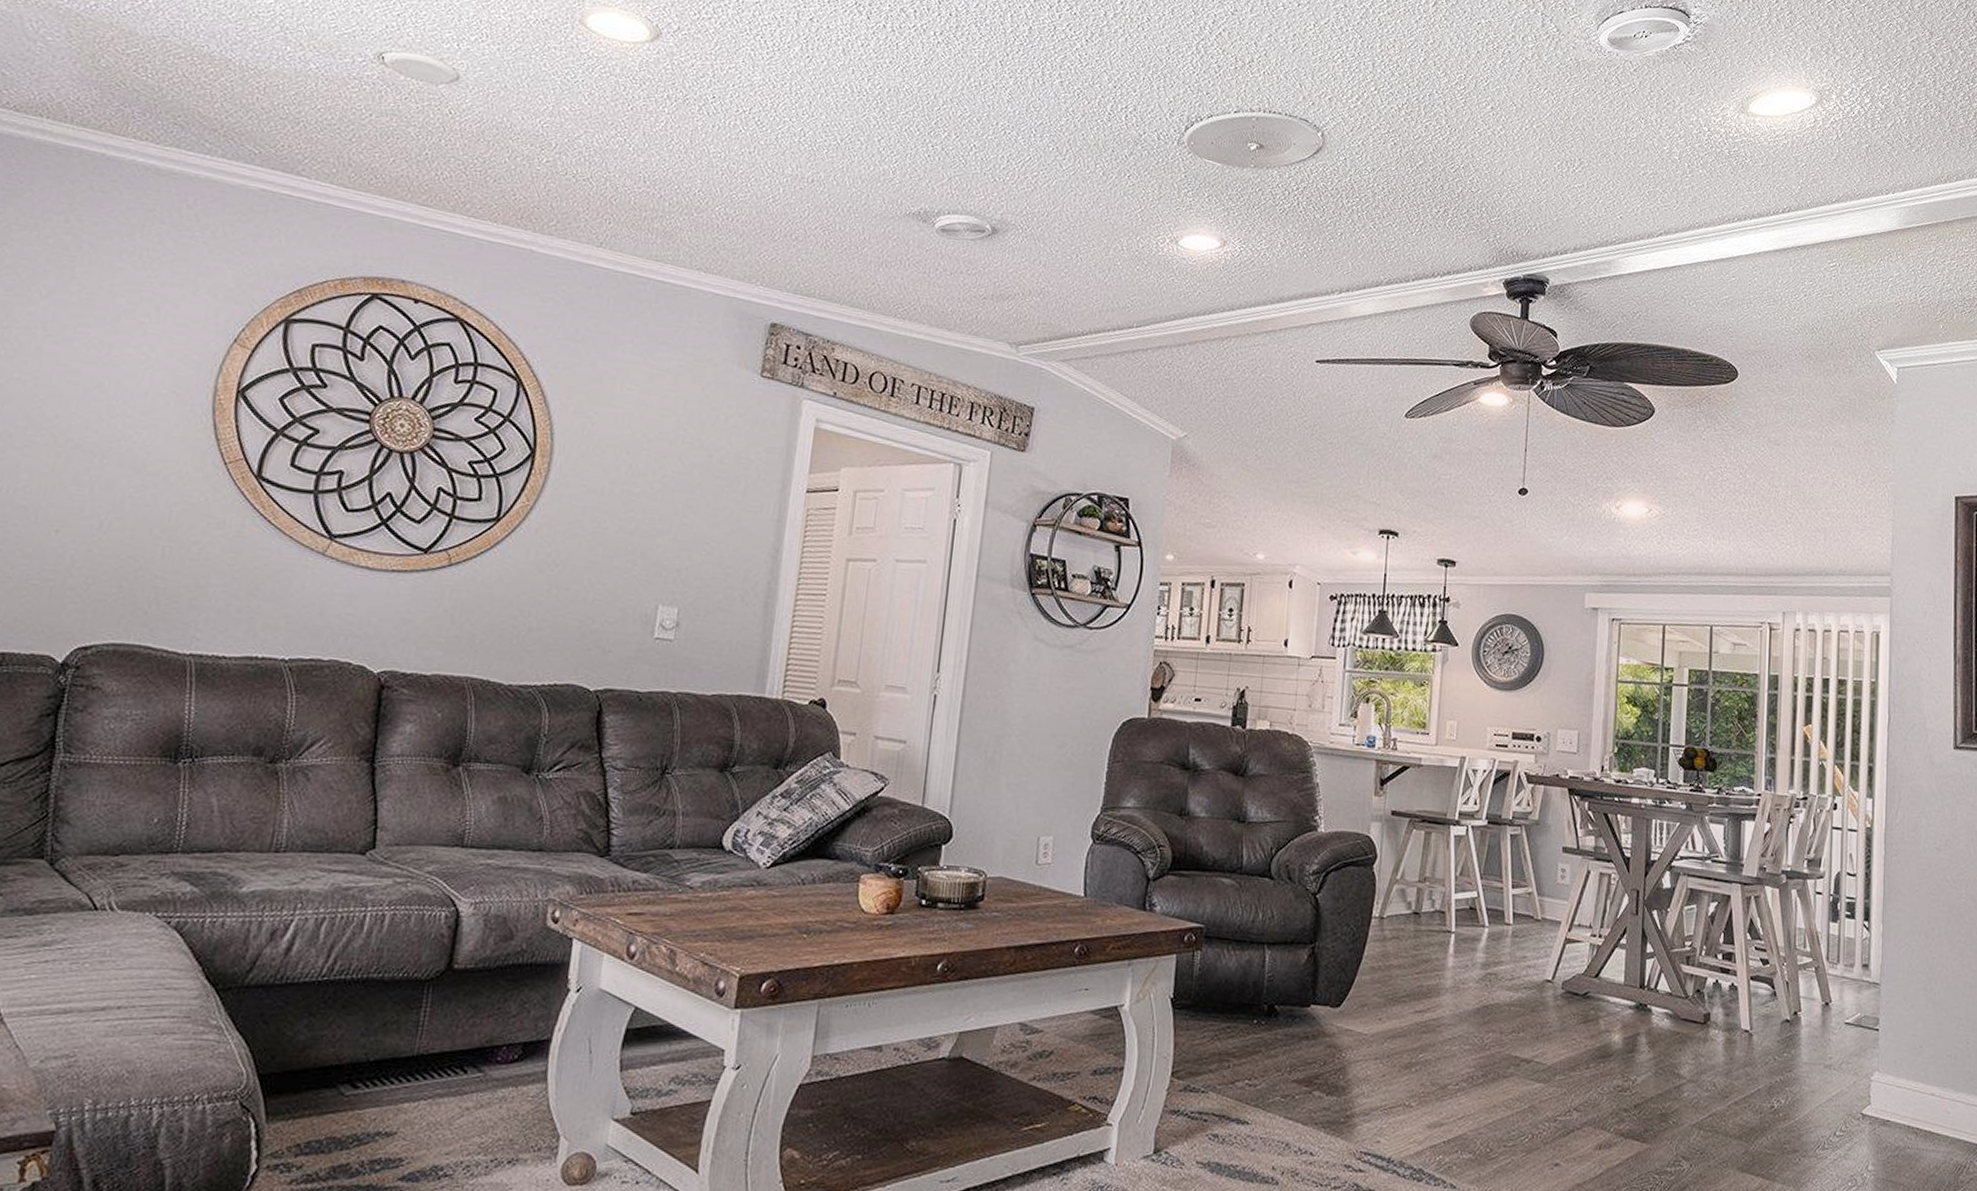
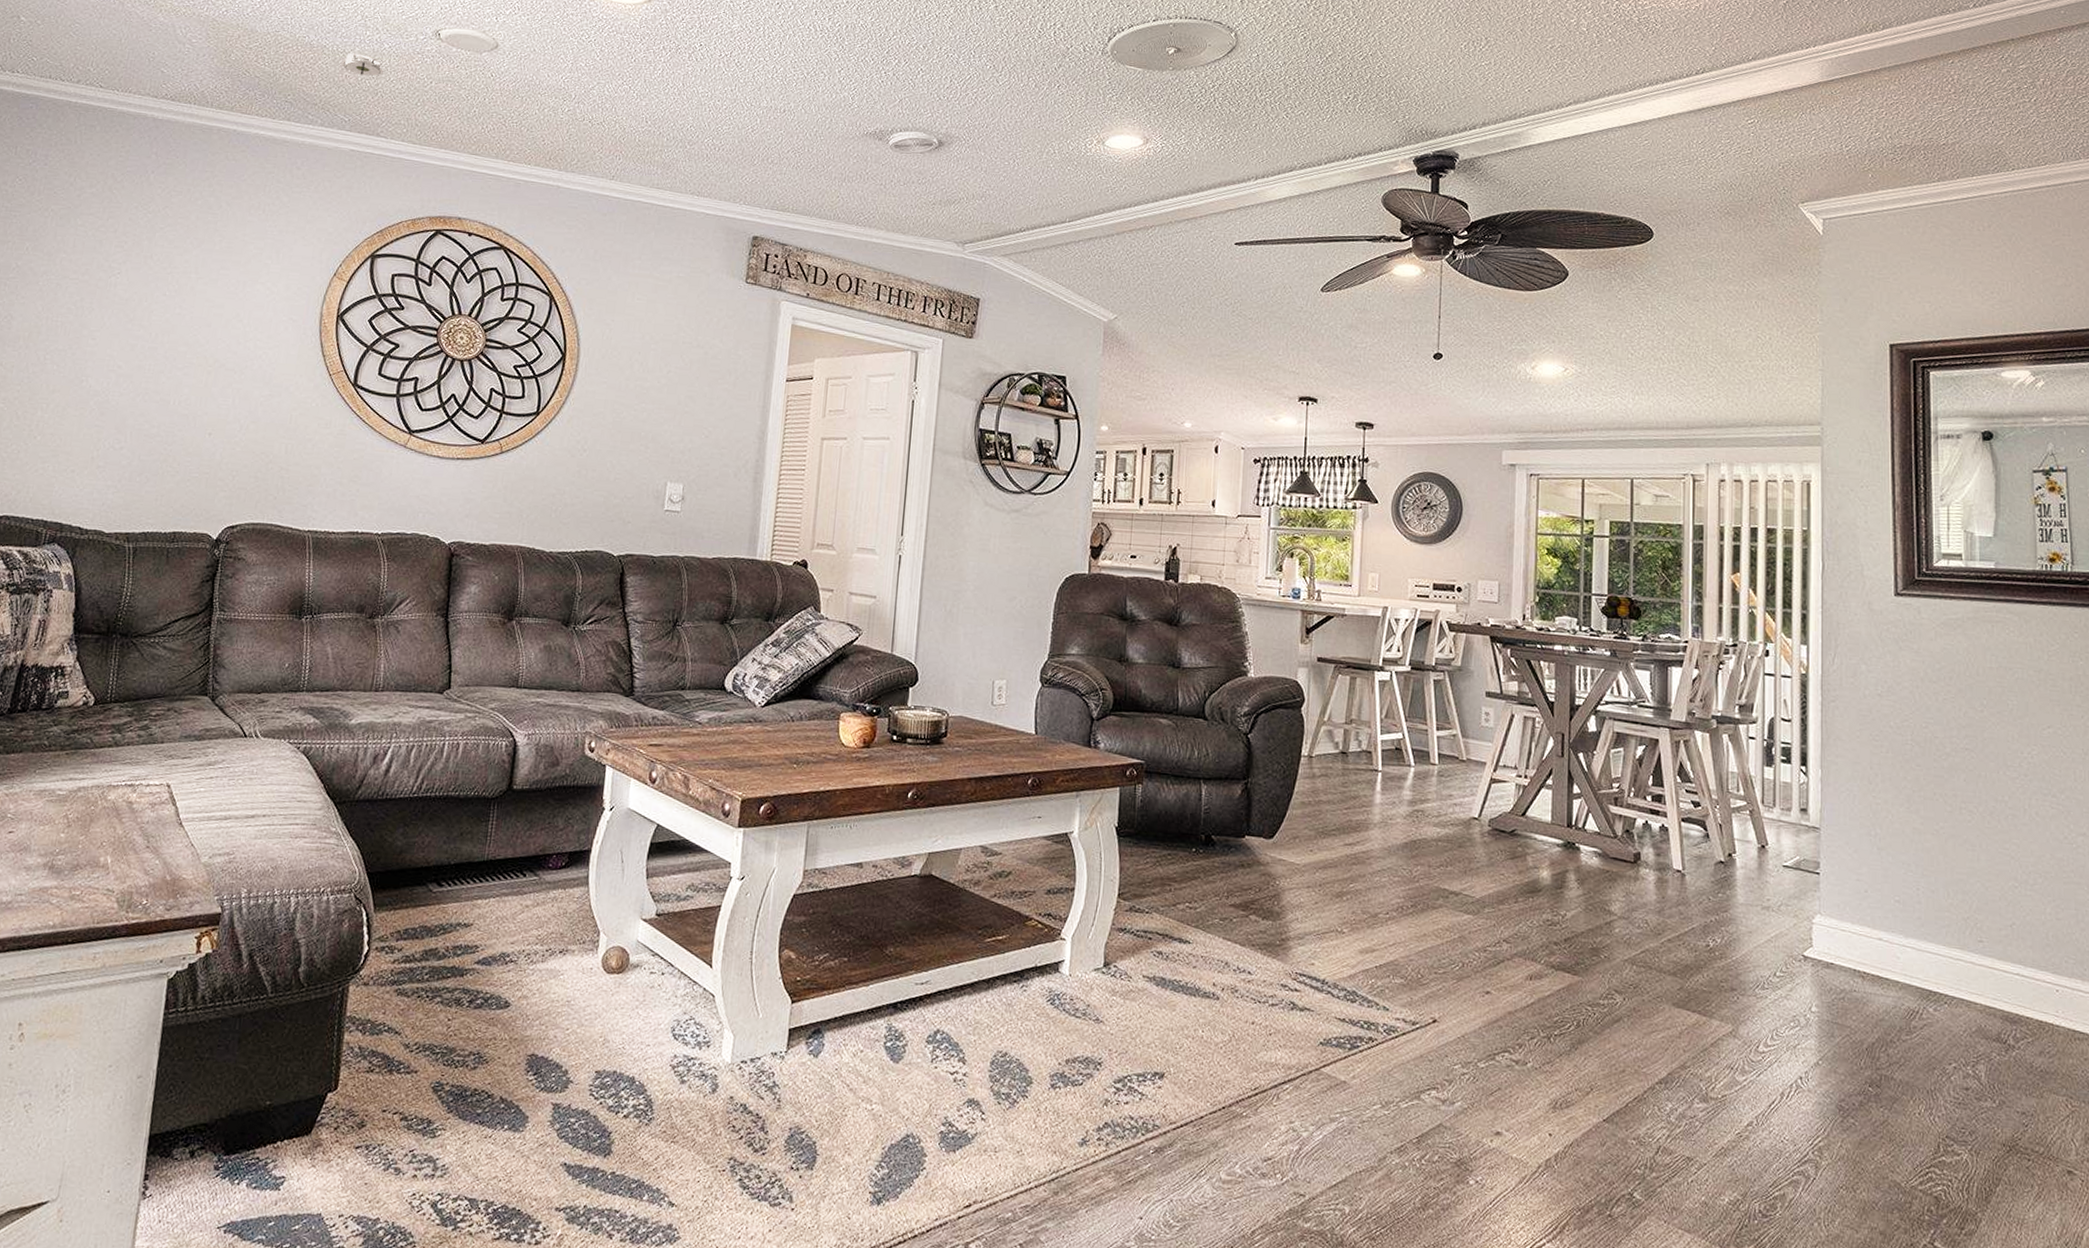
smoke detector: none [250,70,308,102] -> present [340,53,383,76]

